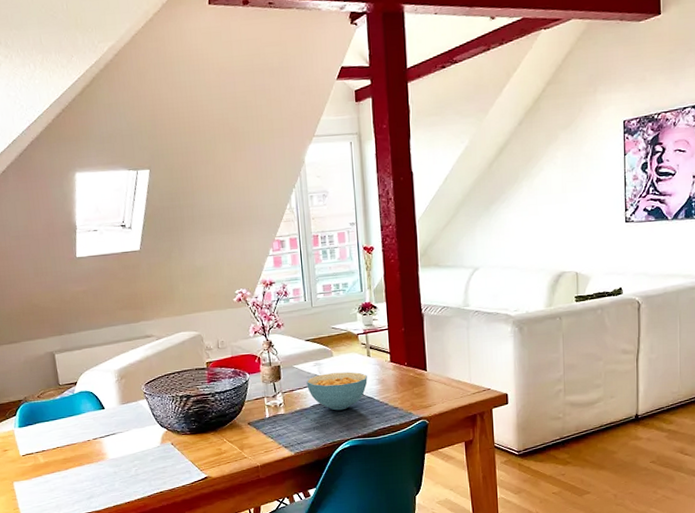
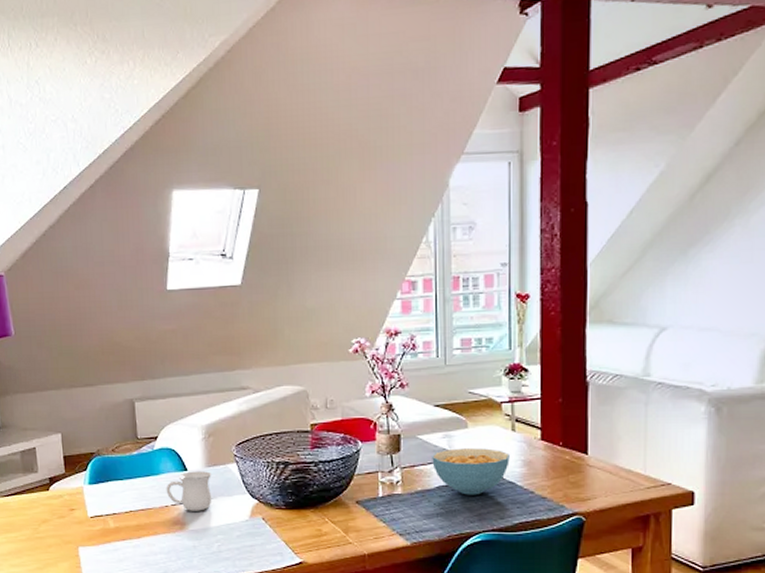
mug: none [87,408,128,443] -> present [166,471,212,511]

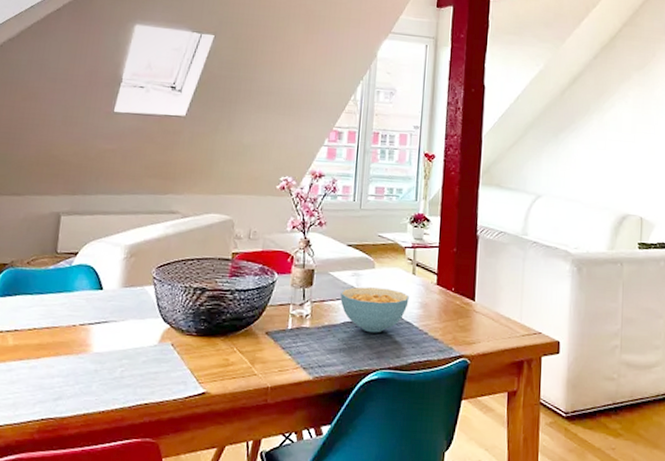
mug: present [166,471,212,511] -> none [76,290,127,333]

